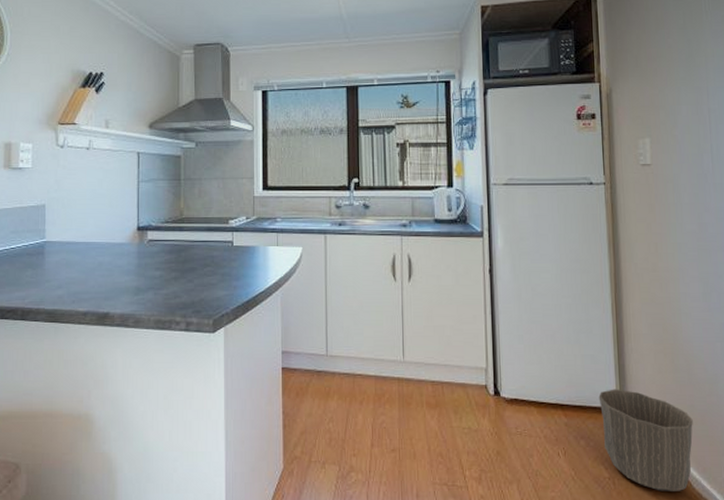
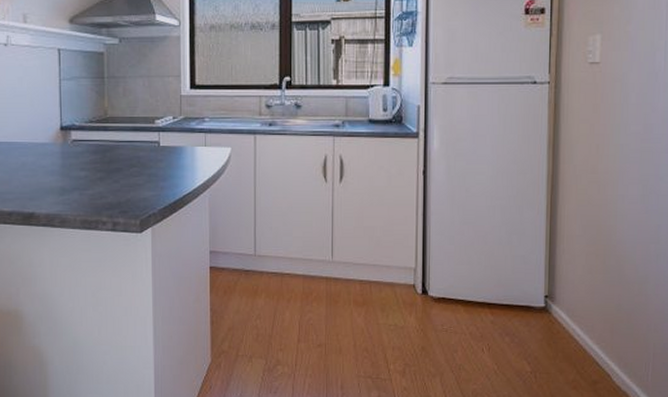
waste basket: present [598,389,693,491] -> none [526,288,619,385]

